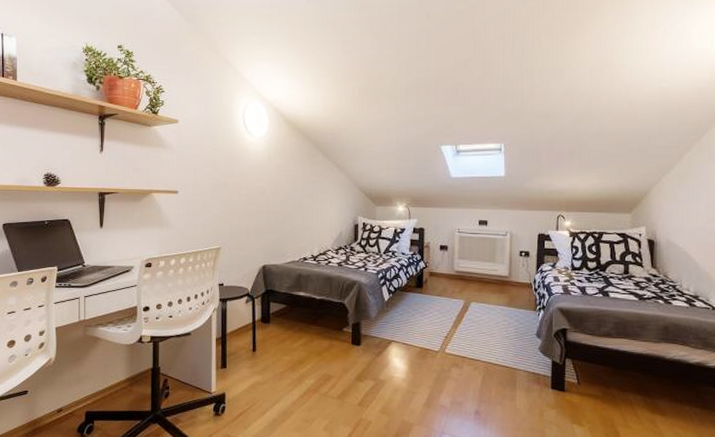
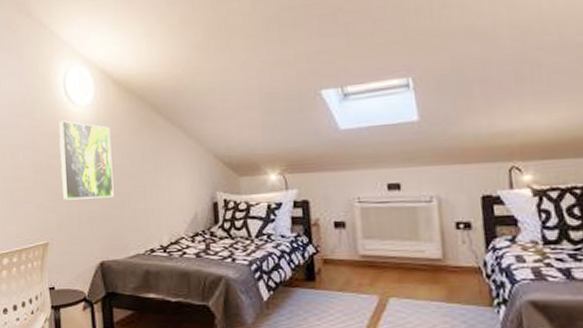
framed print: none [235,147,279,214] -> present [58,120,114,200]

